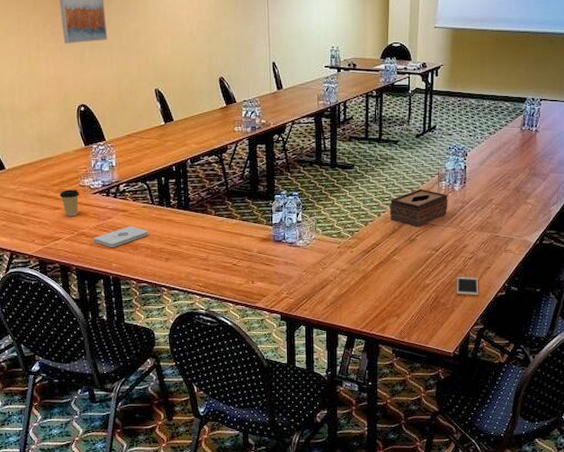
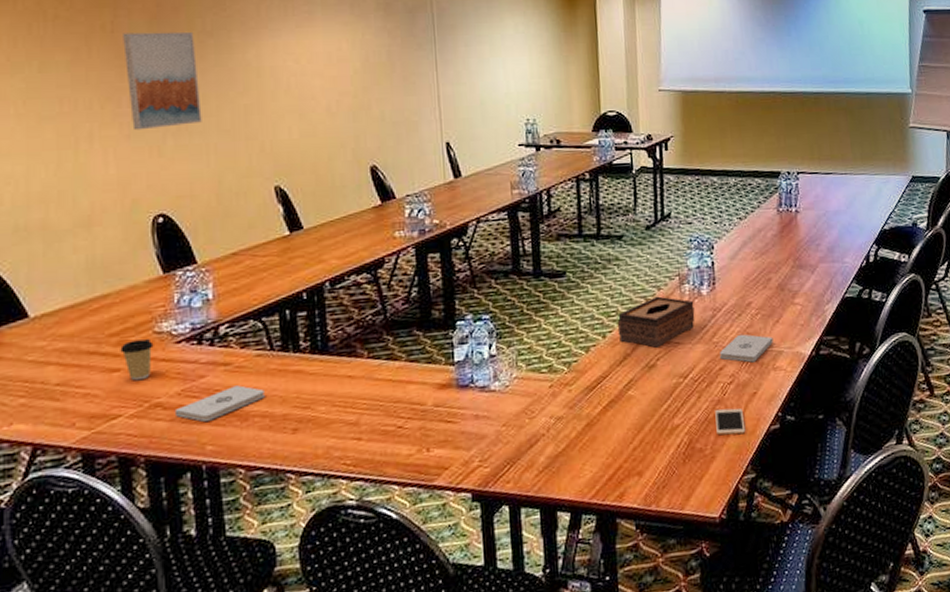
notepad: none [464,222,507,244] -> present [719,334,774,363]

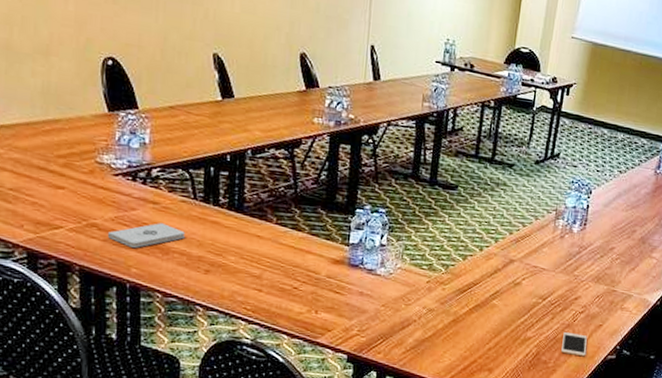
coffee cup: present [120,339,154,381] -> none [66,165,95,201]
tissue box: present [617,296,695,348] -> none [493,224,564,269]
notepad: present [719,334,774,363] -> none [576,273,626,299]

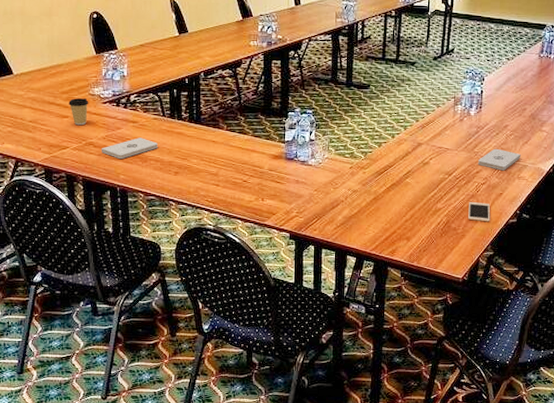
coffee cup: none [66,165,95,201] -> present [68,98,89,126]
notepad: none [576,273,626,299] -> present [477,148,521,171]

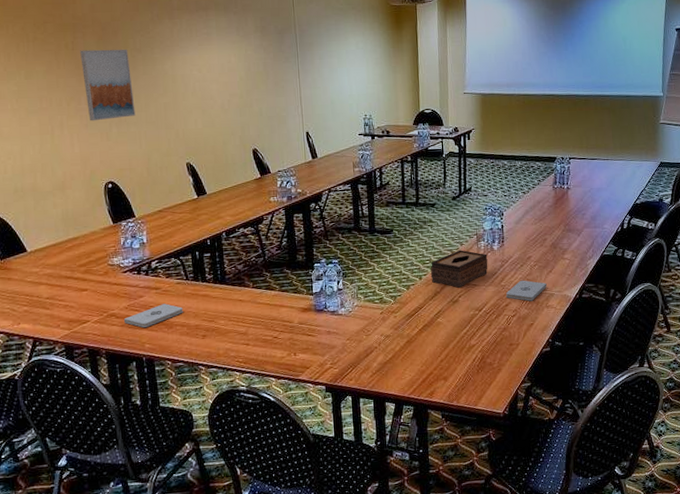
coffee cup: present [68,98,89,126] -> none [87,269,109,298]
tissue box: none [403,112,463,150] -> present [430,250,488,288]
cell phone: present [468,201,491,222] -> none [501,334,524,354]

